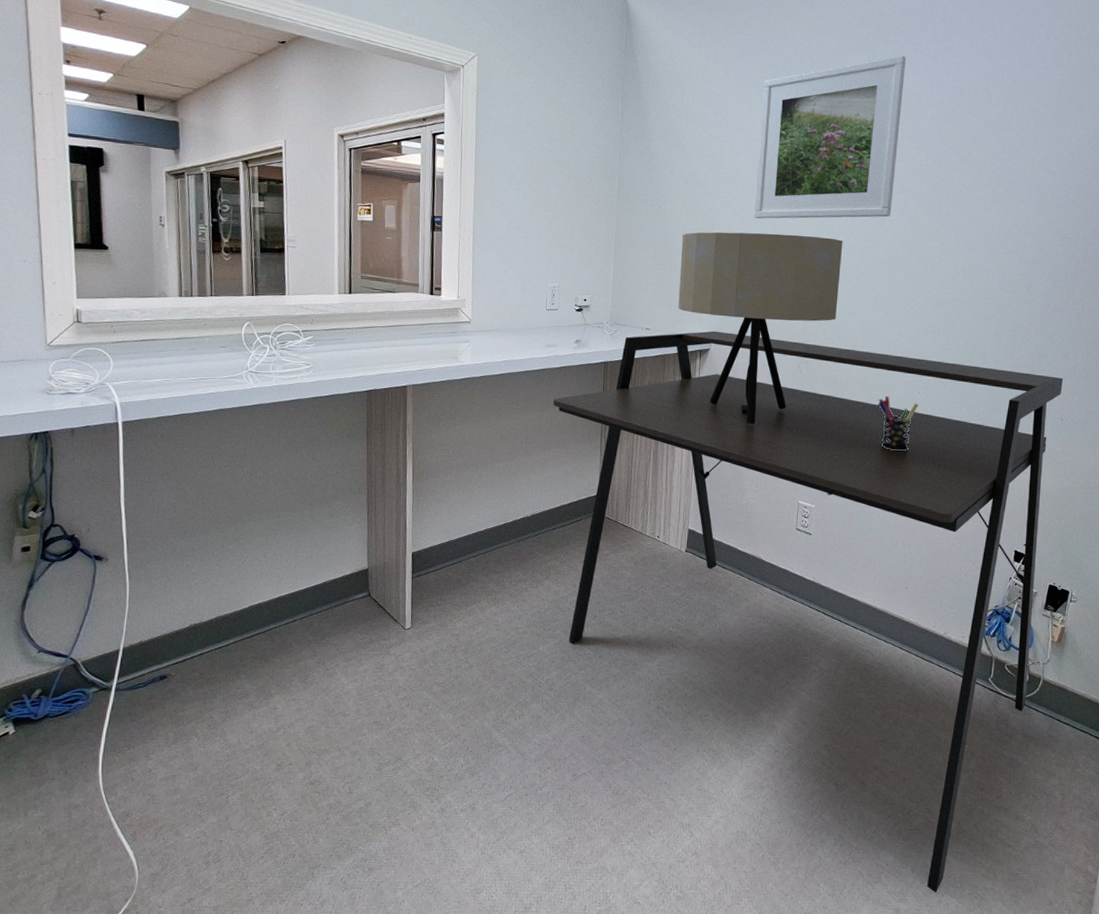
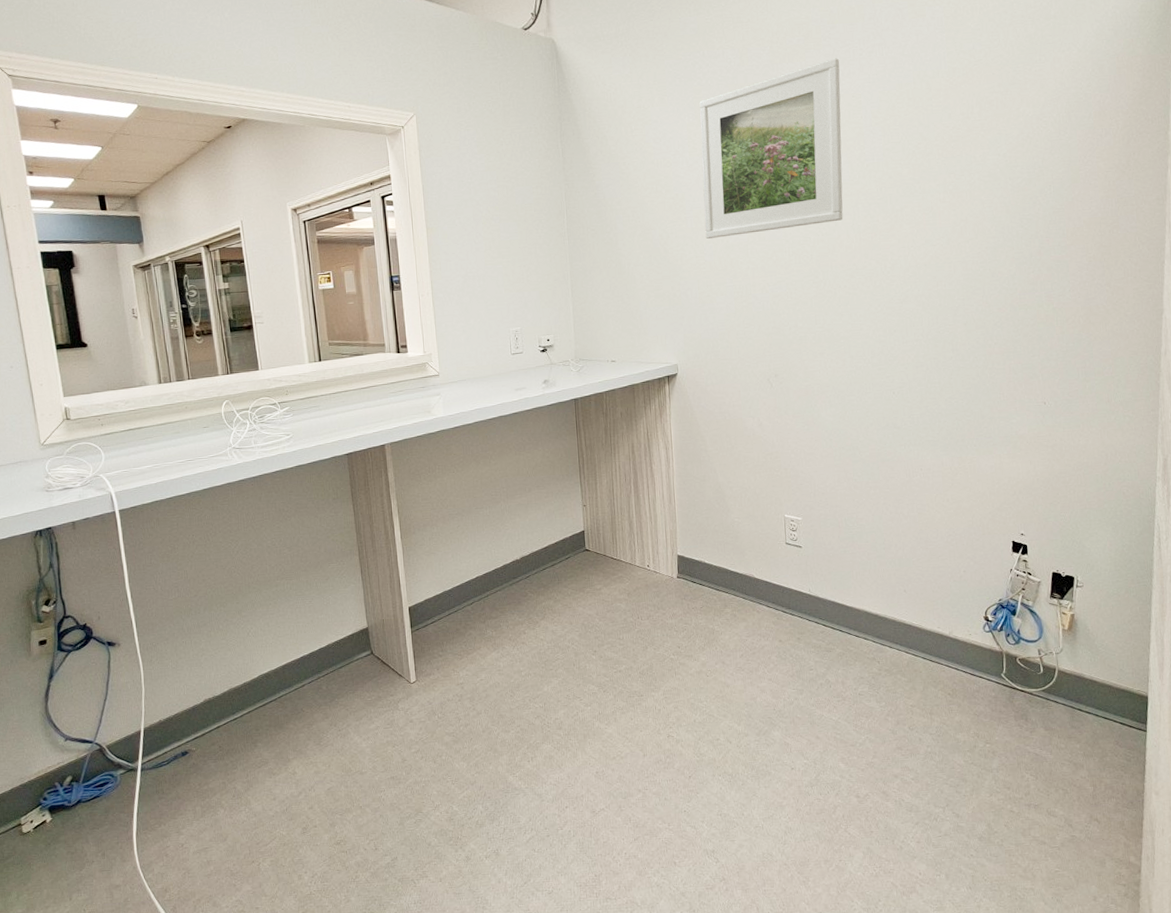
desk: present [553,331,1063,892] -> none [529,355,1044,898]
table lamp: present [678,232,843,424] -> none [637,249,800,444]
pen holder: present [877,396,918,452] -> none [853,400,895,455]

